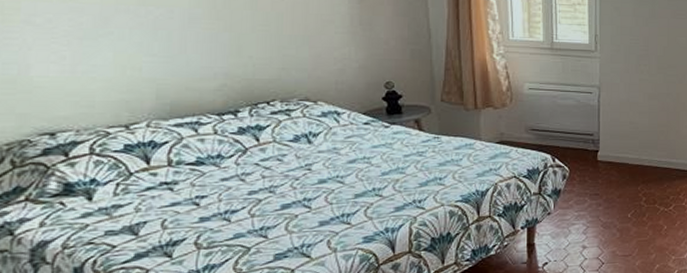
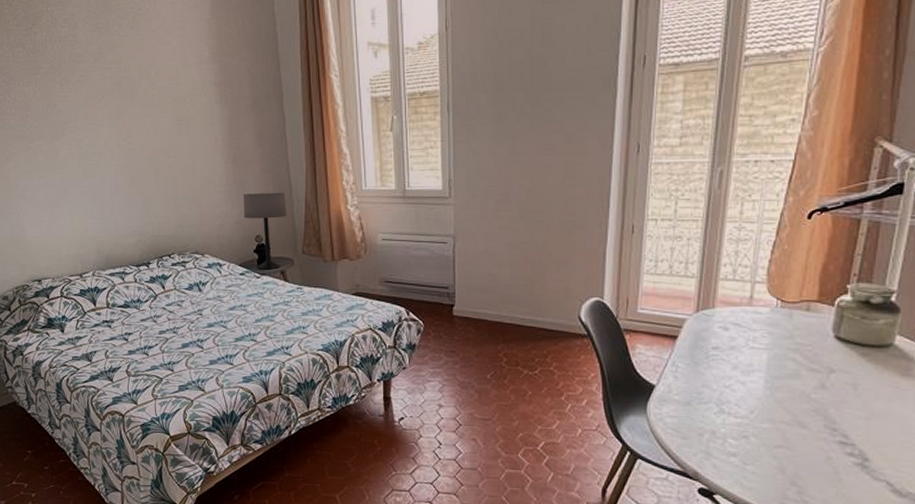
table lamp: none [371,35,425,119] -> present [243,191,287,270]

